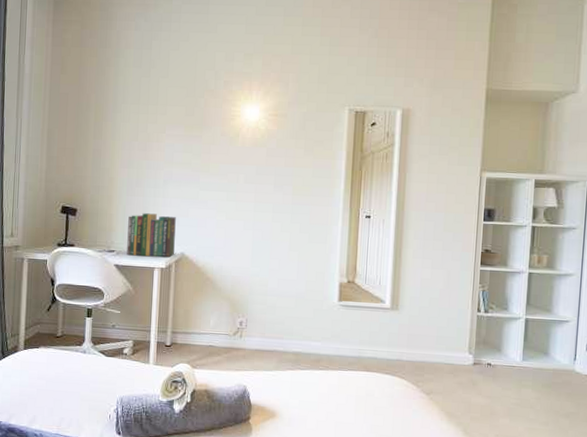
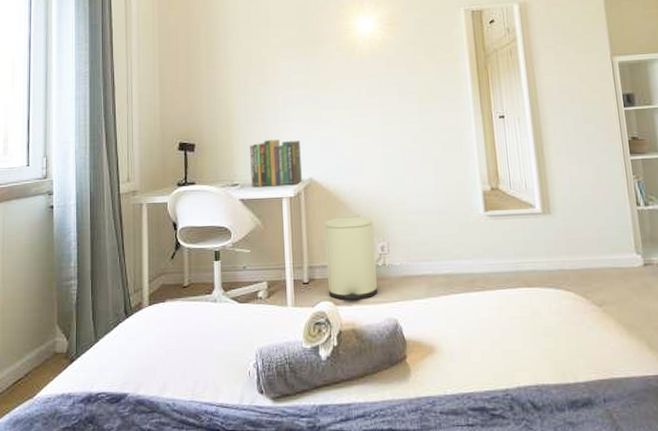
pedal bin: none [187,290,236,366] -> present [324,215,378,301]

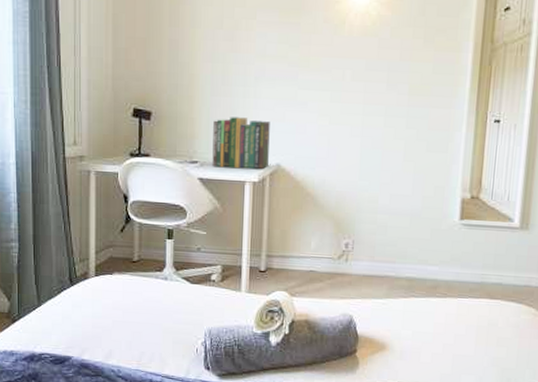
pedal bin: present [324,215,378,301] -> none [285,207,341,294]

